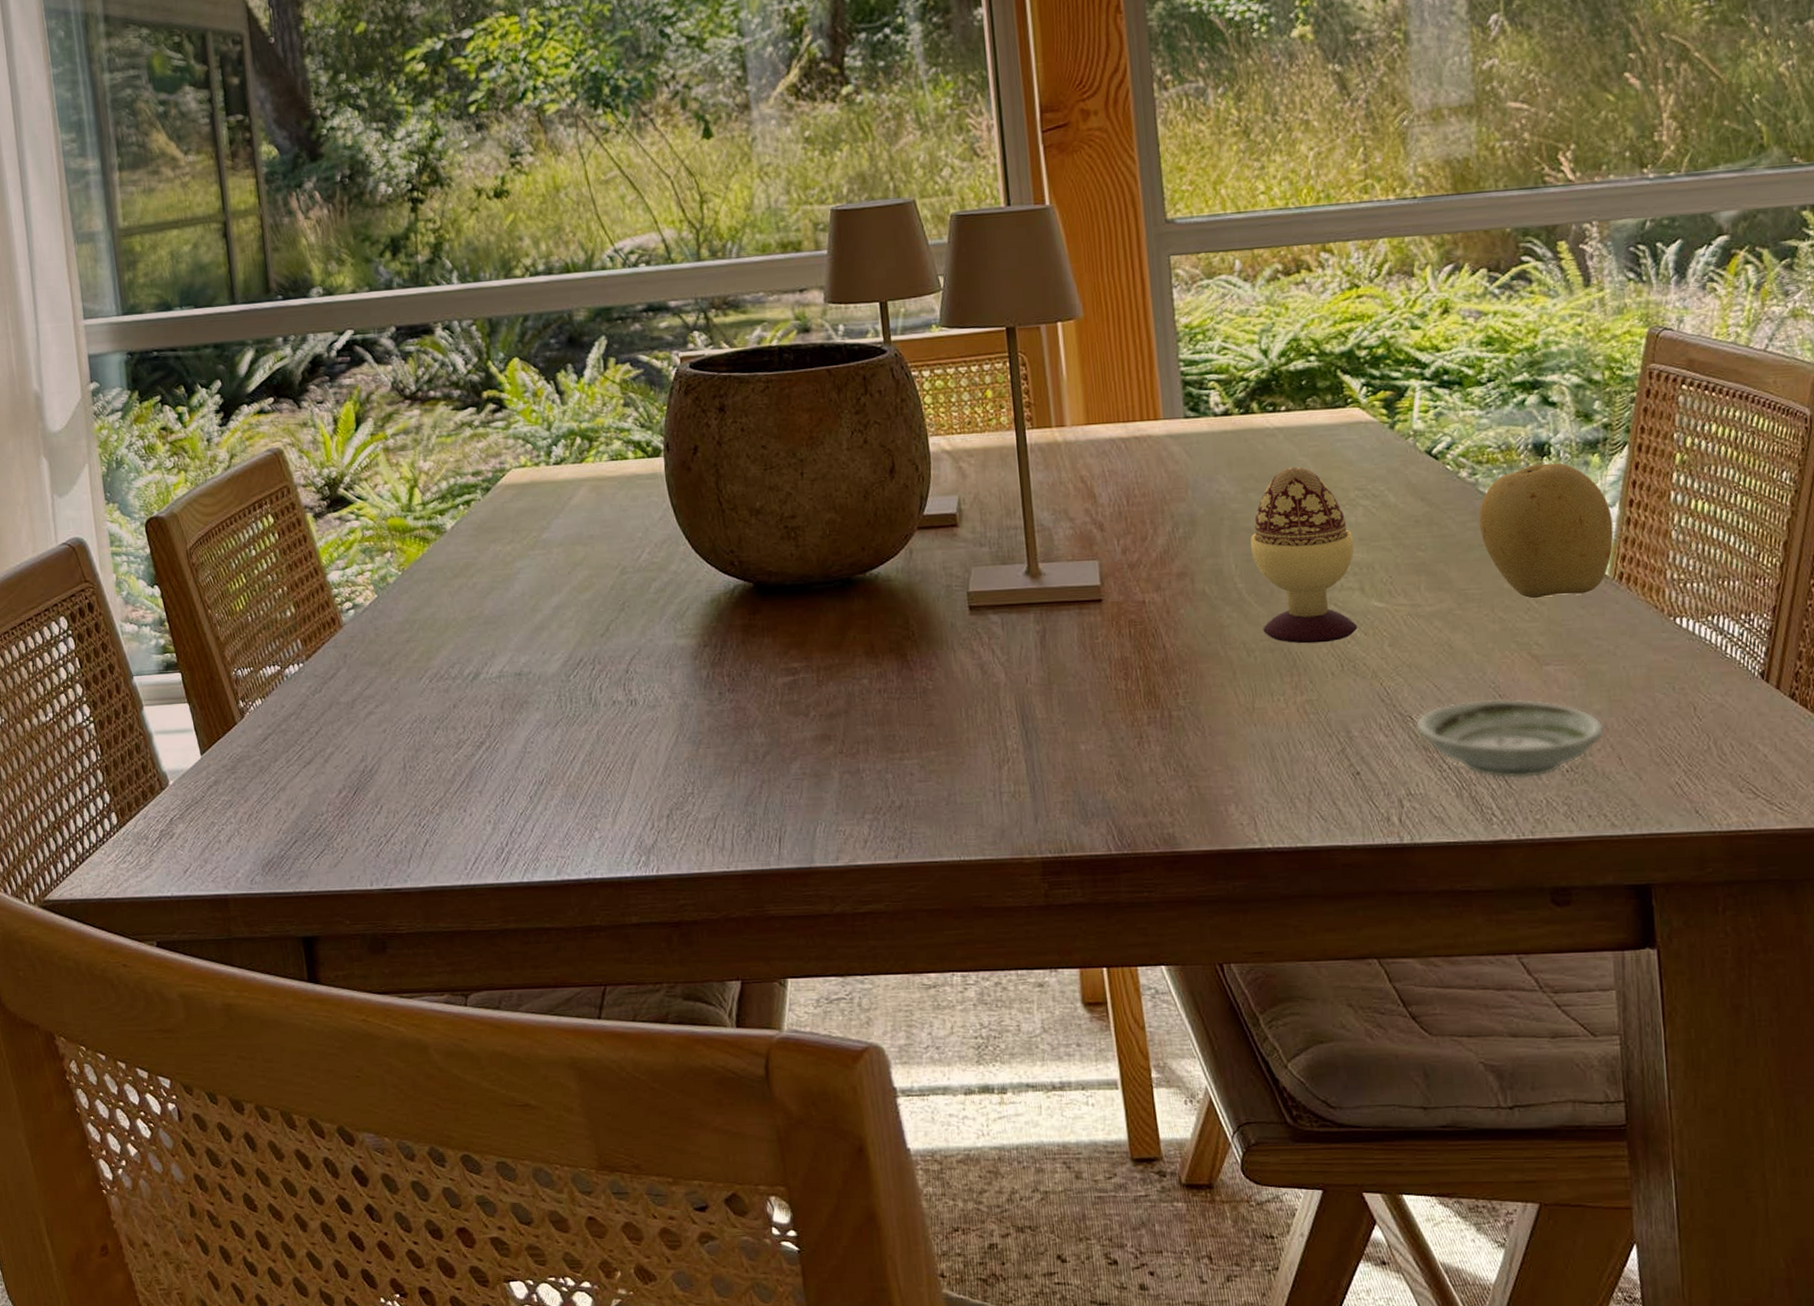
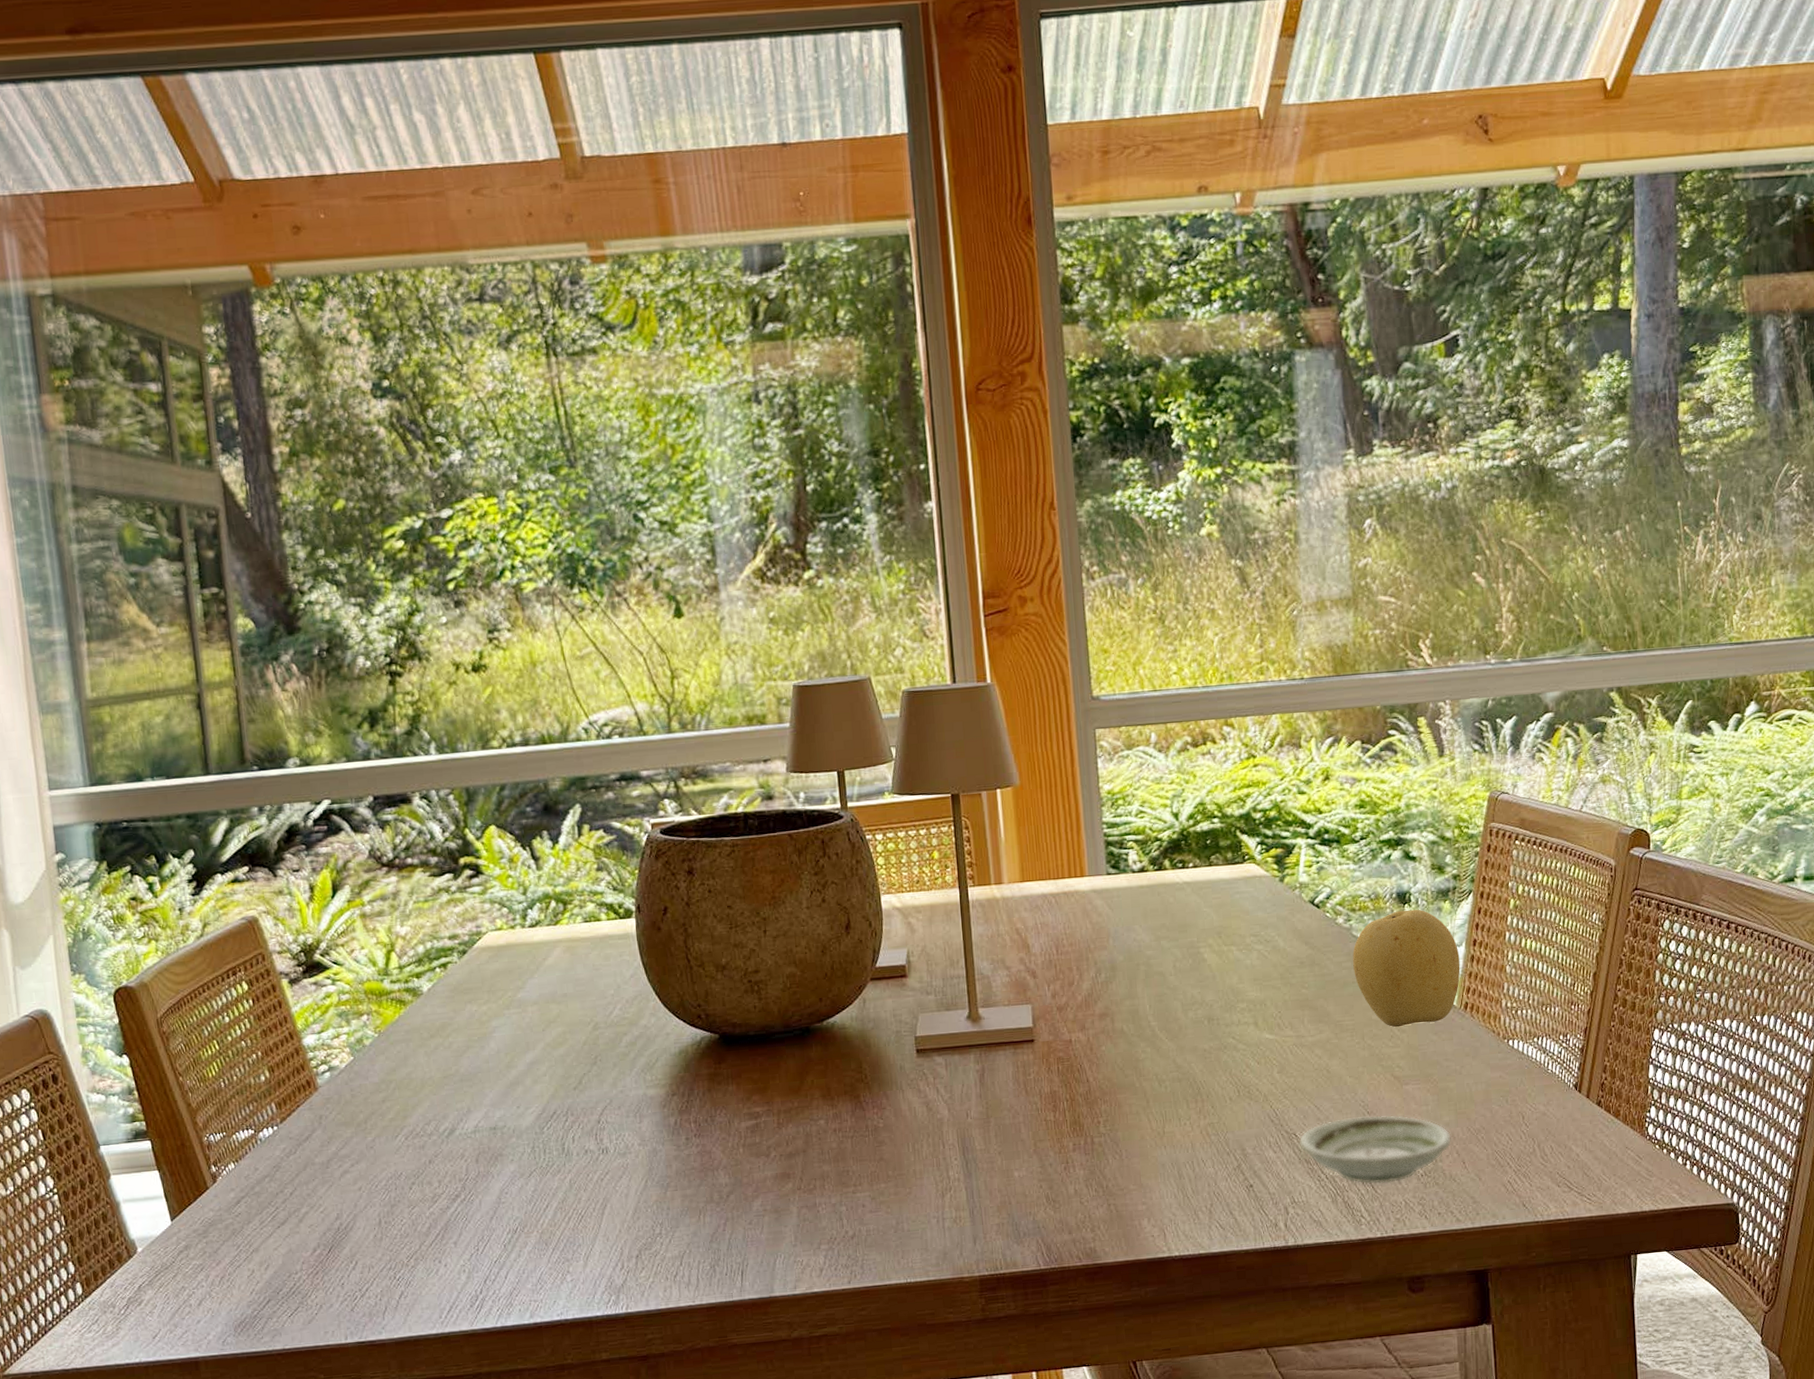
decorative egg: present [1250,466,1358,644] -> none [1162,916,1252,1073]

